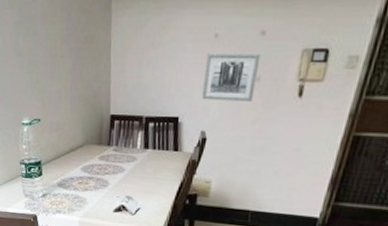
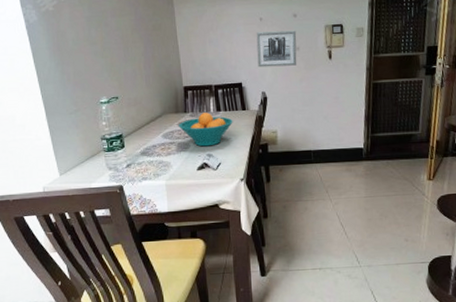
fruit bowl: none [100,148,161,188] -> present [179,112,233,147]

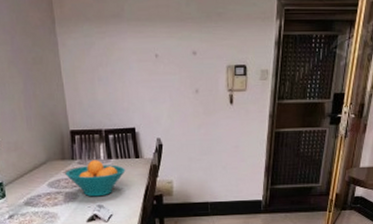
wall art: present [256,30,297,68] -> none [151,70,196,111]

